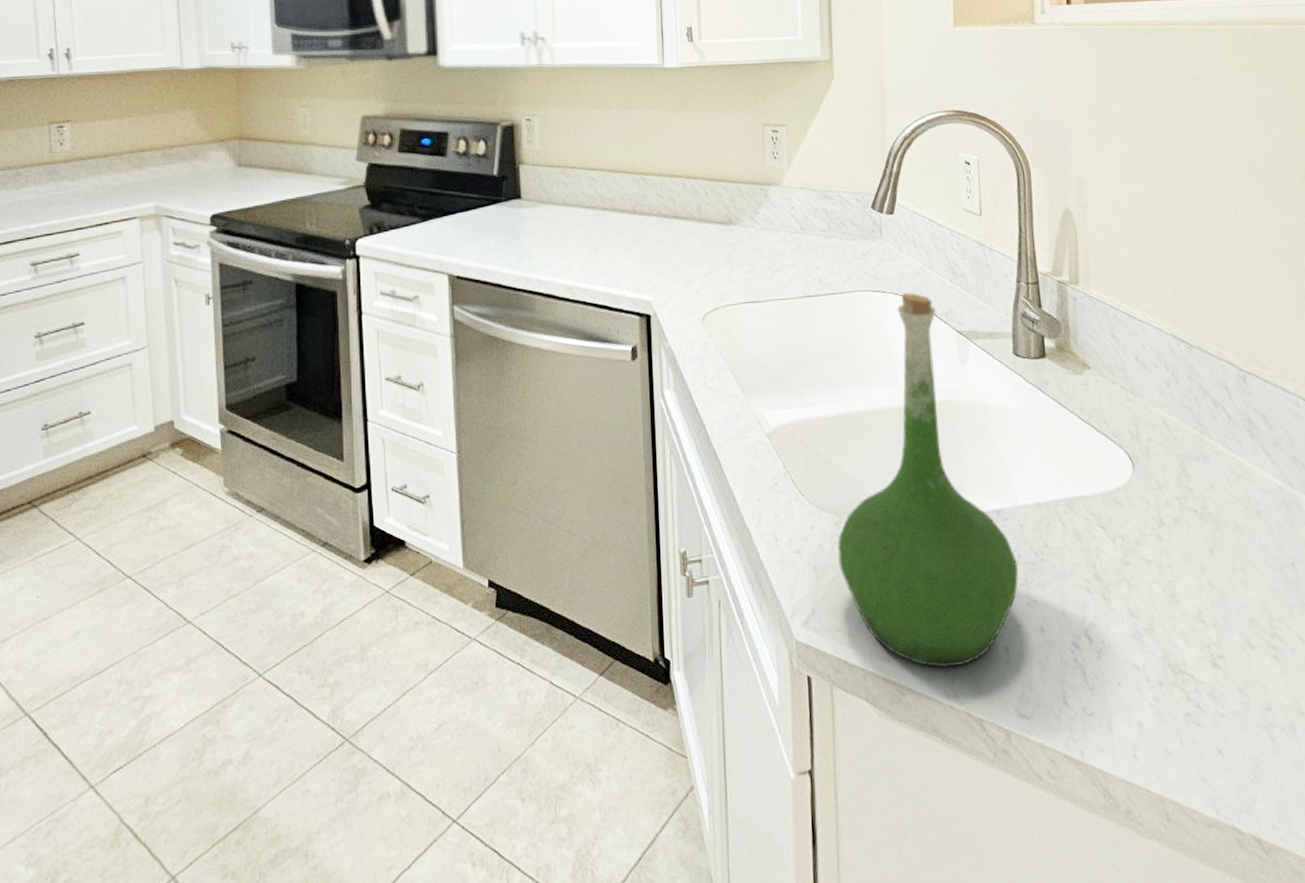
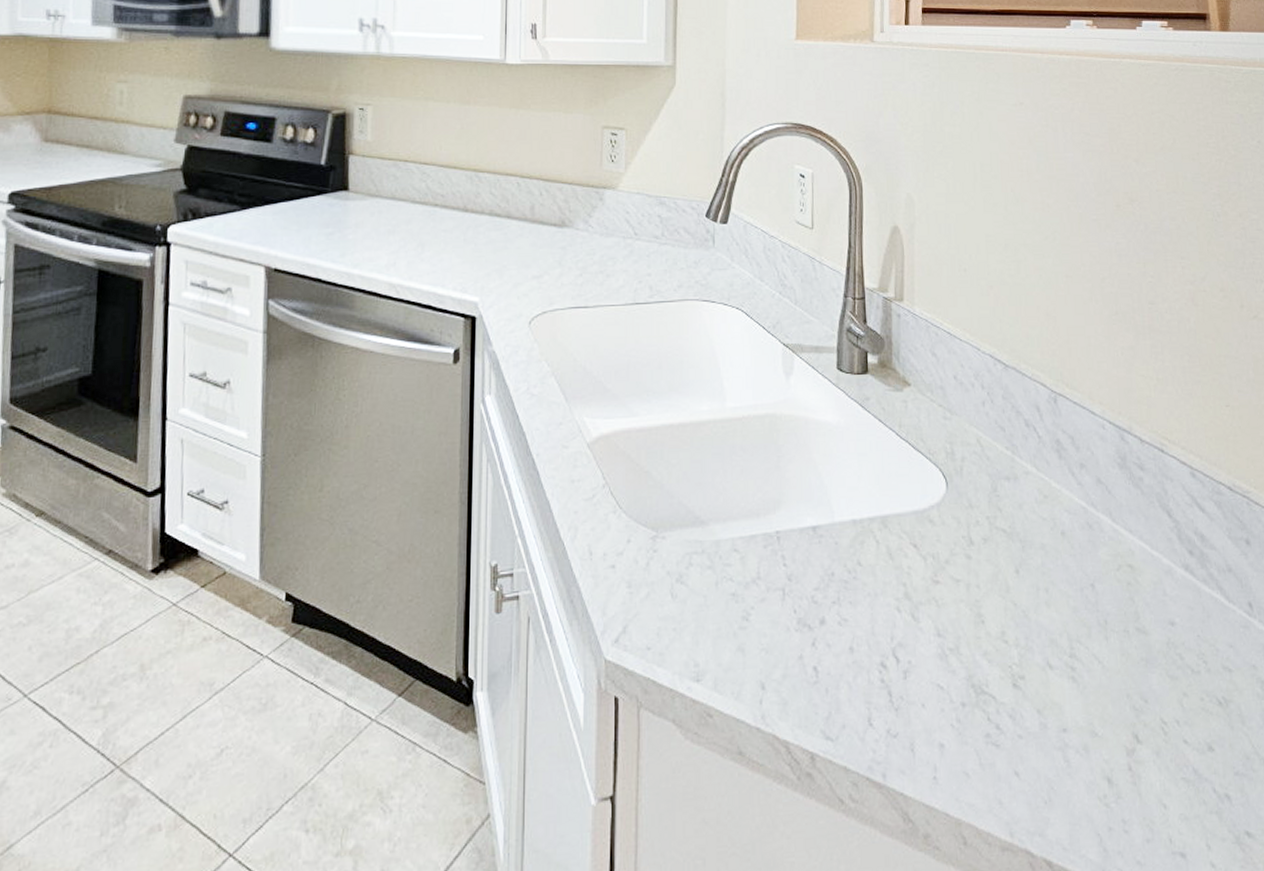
vase: present [837,293,1019,668] -> none [653,304,832,689]

